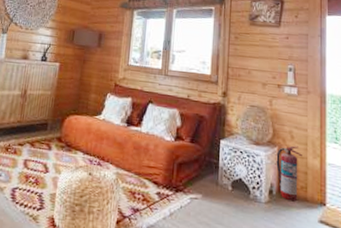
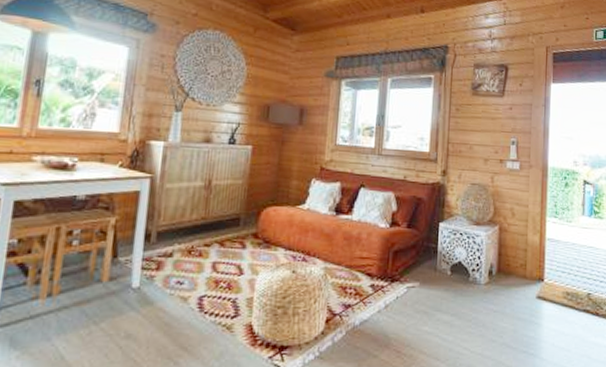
fire extinguisher: present [276,145,302,202] -> none [496,223,523,280]

